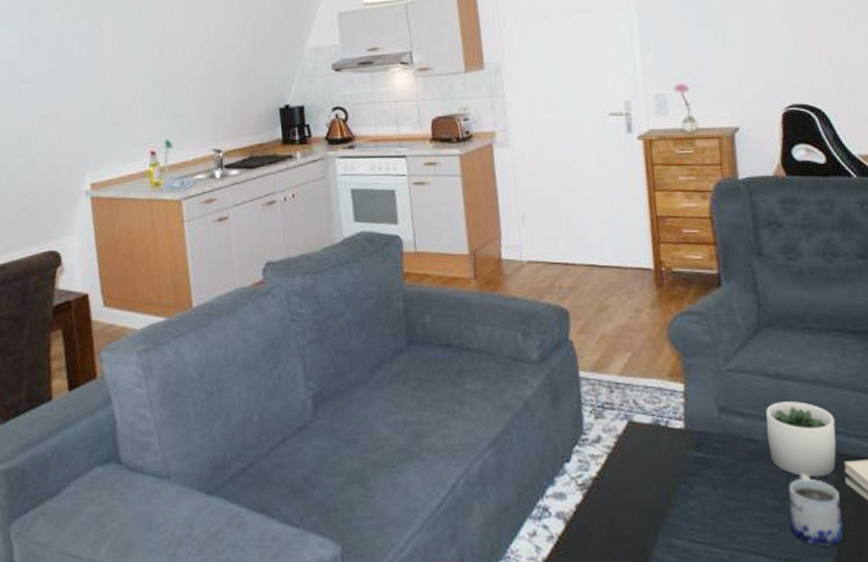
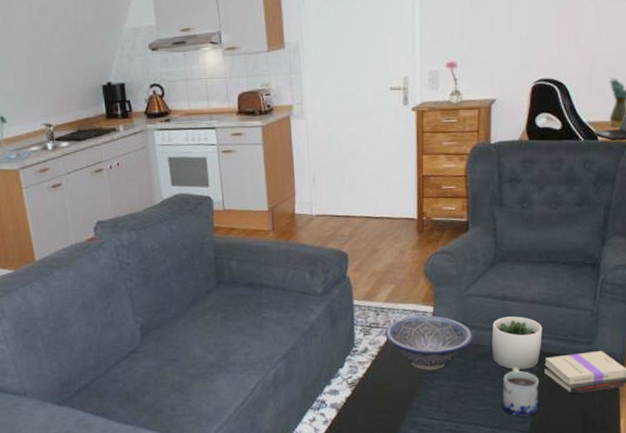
decorative bowl: none [621,395,742,472] -> present [384,315,473,371]

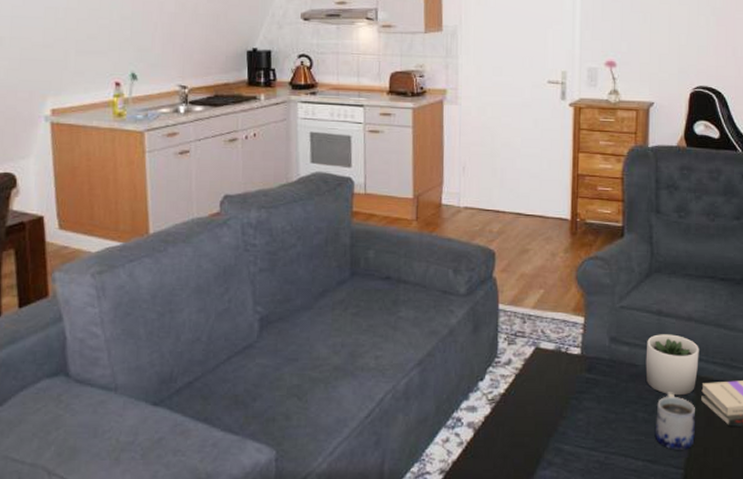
decorative bowl: present [384,315,473,371] -> none [530,327,626,390]

